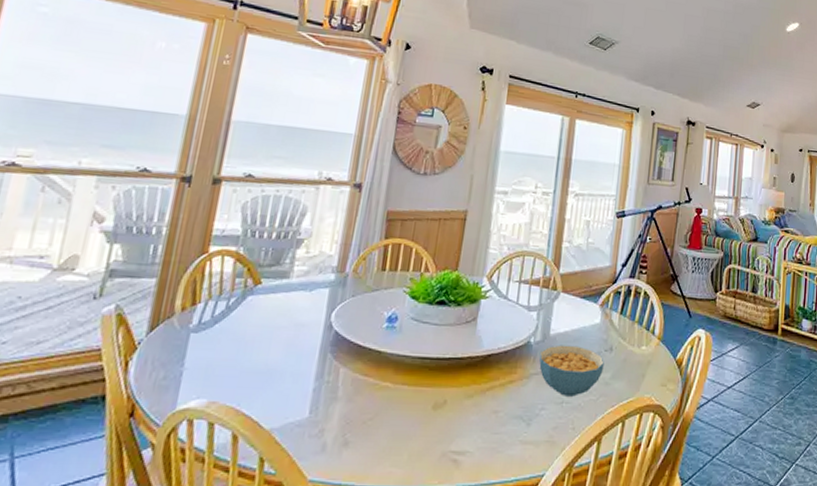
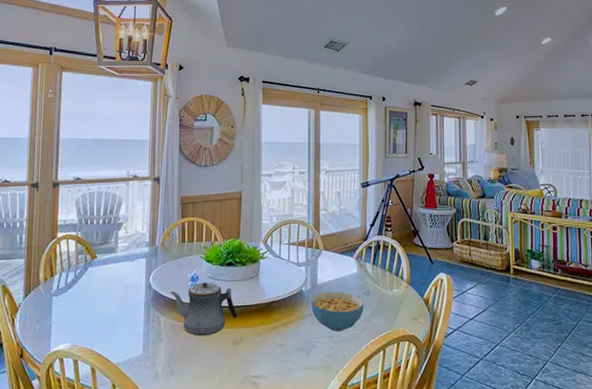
teapot: none [357,325,444,396] -> present [170,283,238,336]

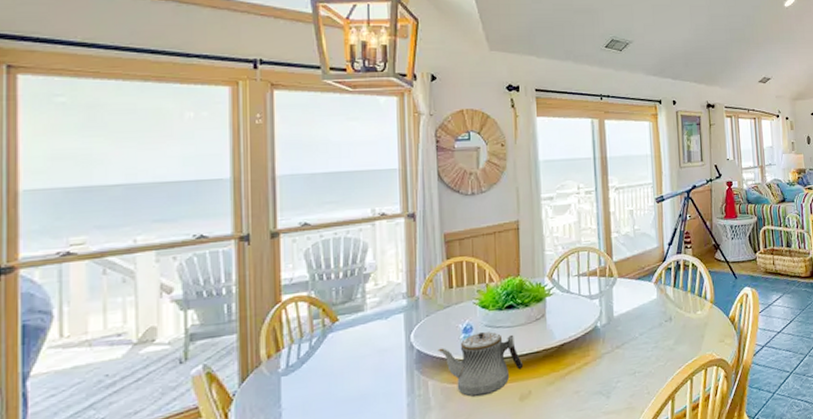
cereal bowl: present [310,291,364,331] -> none [607,321,667,367]

